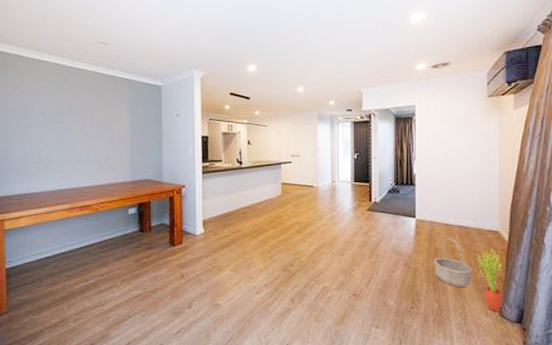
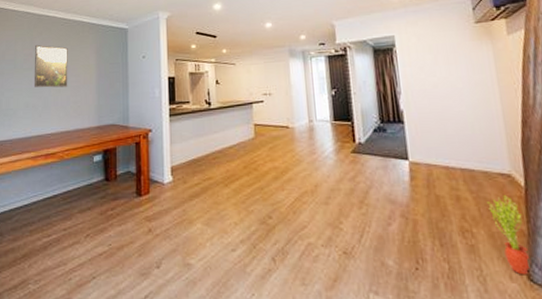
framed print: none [66,97,101,142] -> present [33,44,68,88]
basket: present [434,237,473,287] -> none [436,182,486,243]

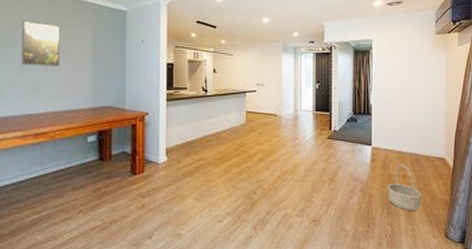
basket: none [436,182,486,243] -> present [387,164,422,211]
potted plant: present [487,195,531,275] -> none [425,174,449,234]

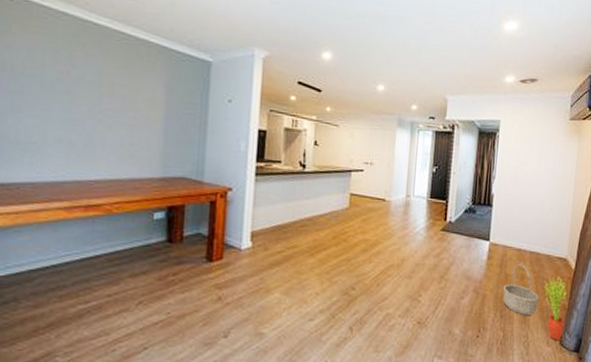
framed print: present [21,19,61,66] -> none [70,60,125,124]
potted plant: none [425,174,449,234] -> present [544,276,567,341]

